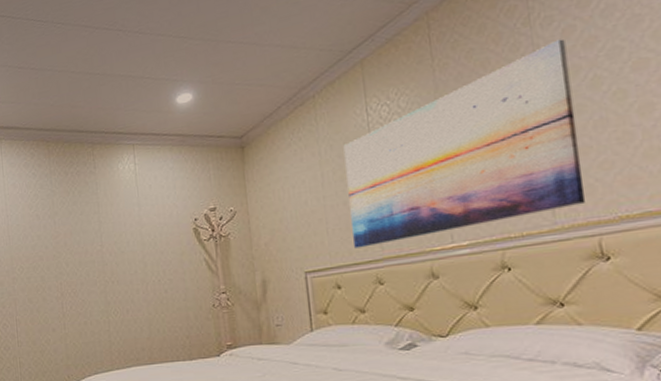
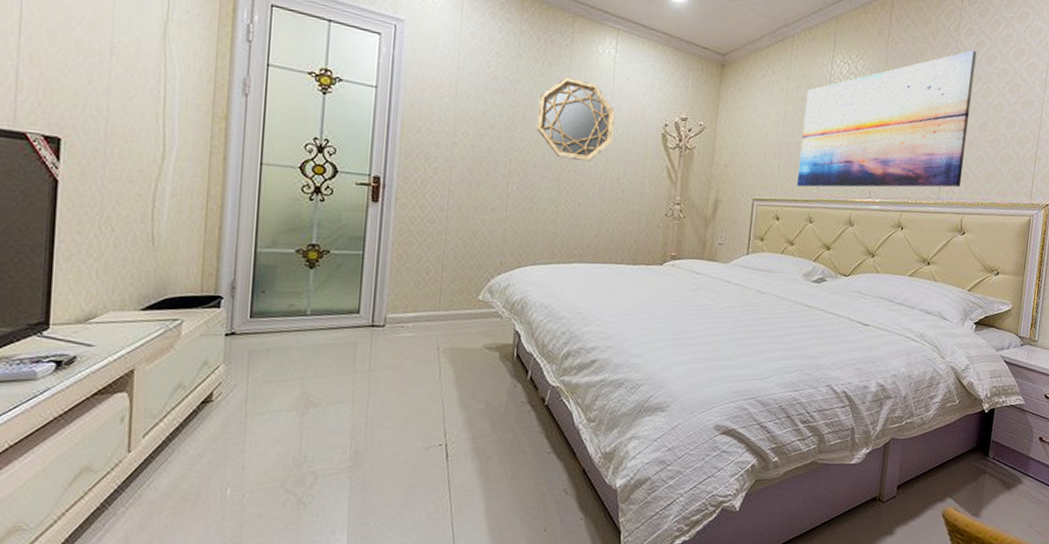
home mirror: none [75,199,147,272] -> present [536,76,616,161]

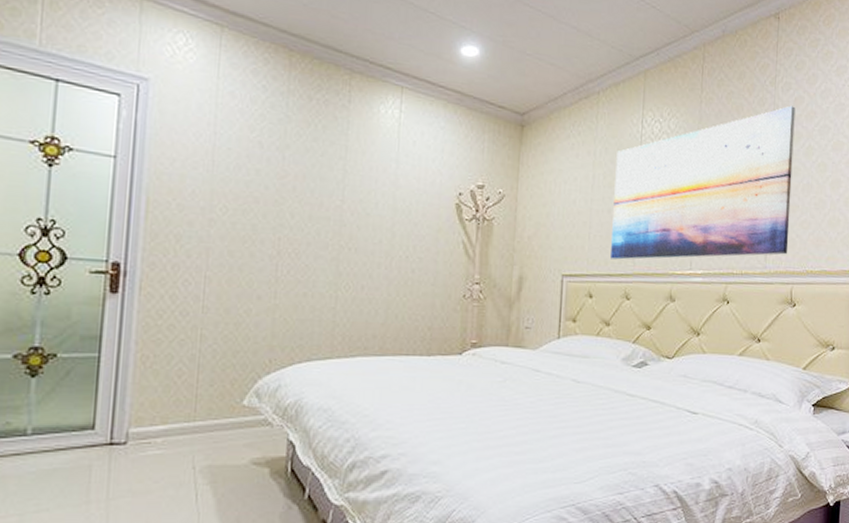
home mirror: present [536,76,616,161] -> none [309,141,402,237]

